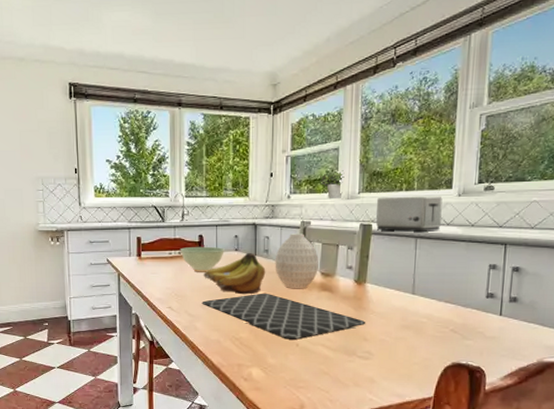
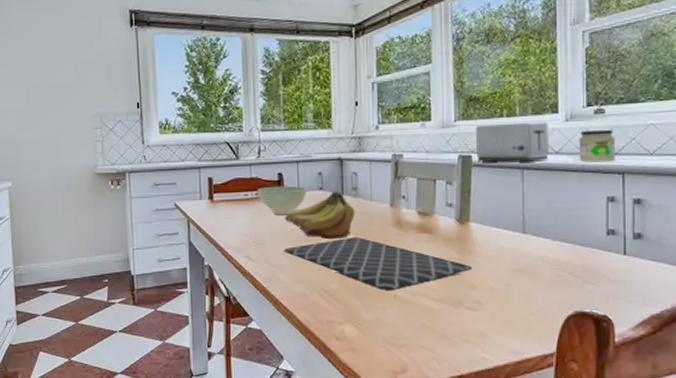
vase: present [275,234,319,289] -> none [365,168,414,232]
potted plant: present [319,170,345,198] -> none [409,96,438,128]
jar: none [467,204,501,234] -> present [578,129,616,163]

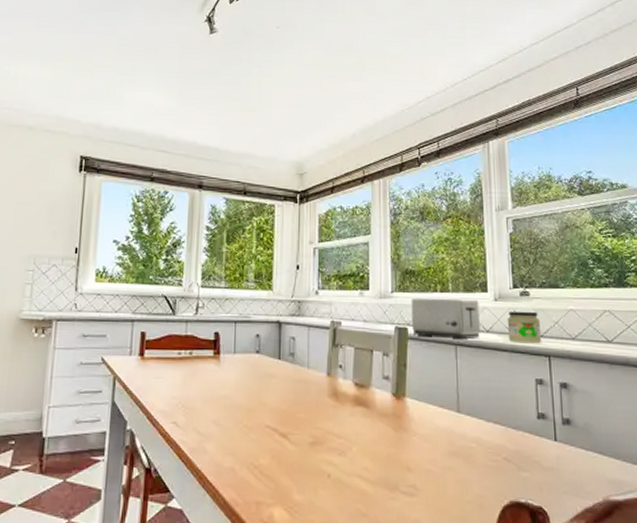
bowl: present [257,185,308,216] -> none [191,346,244,378]
fruit: present [284,191,355,240] -> none [217,355,292,409]
placemat: present [284,236,471,290] -> none [214,406,407,468]

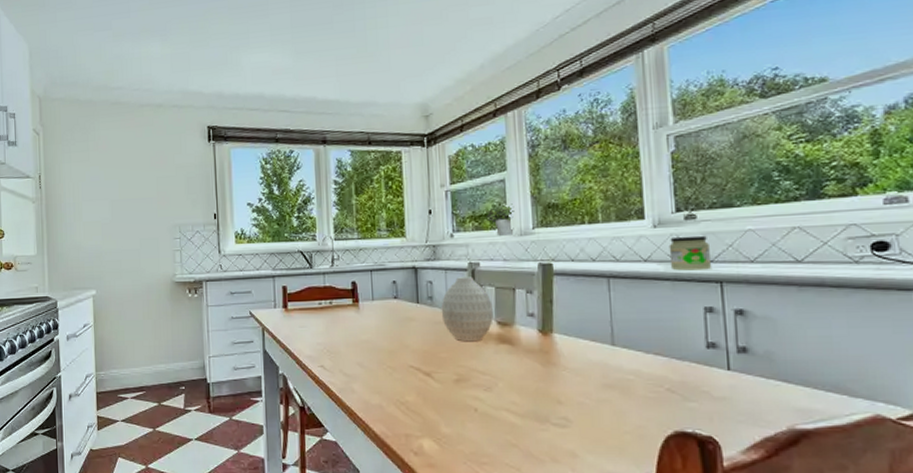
vase: none [301,335,351,403] -> present [441,277,493,342]
potted plant: none [348,266,376,297] -> present [484,203,515,236]
toaster: present [410,298,480,340] -> none [555,228,637,272]

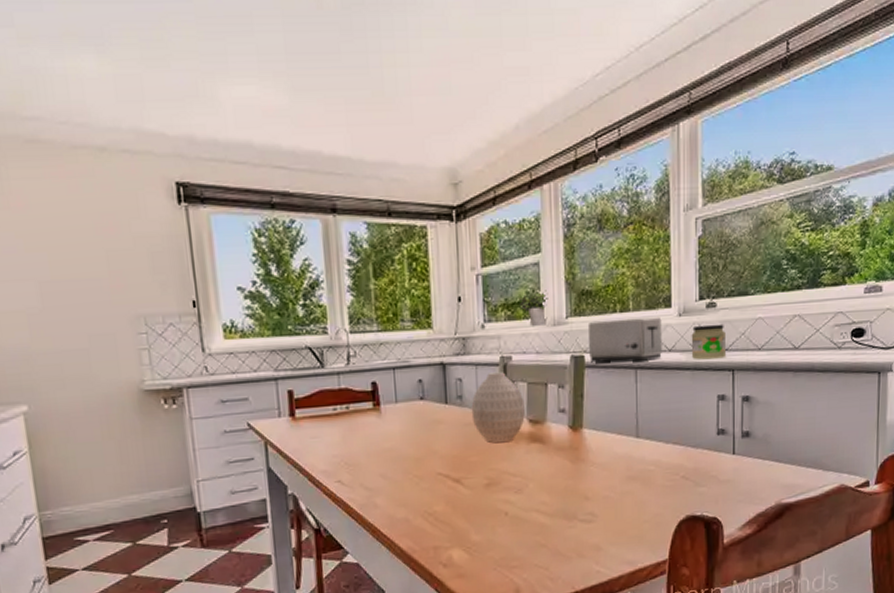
toaster: none [555,228,637,272] -> present [587,317,662,363]

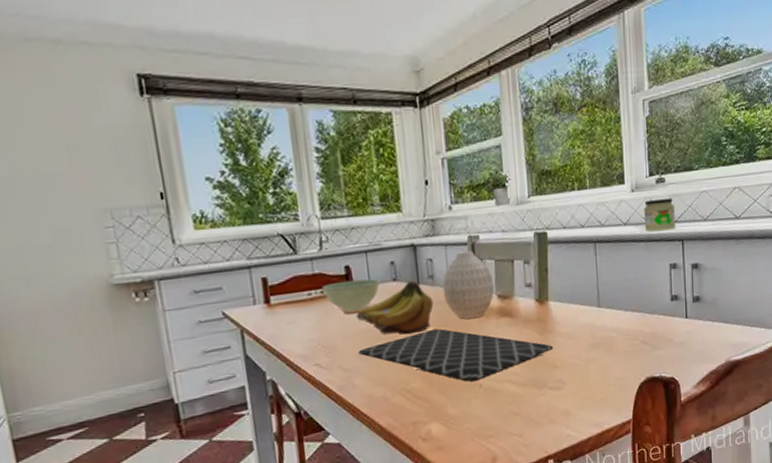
bowl: none [347,396,407,432] -> present [321,278,380,315]
fruit: none [380,400,461,456] -> present [355,280,434,335]
placemat: none [381,451,585,508] -> present [358,328,553,381]
toaster: present [587,317,662,363] -> none [548,193,618,239]

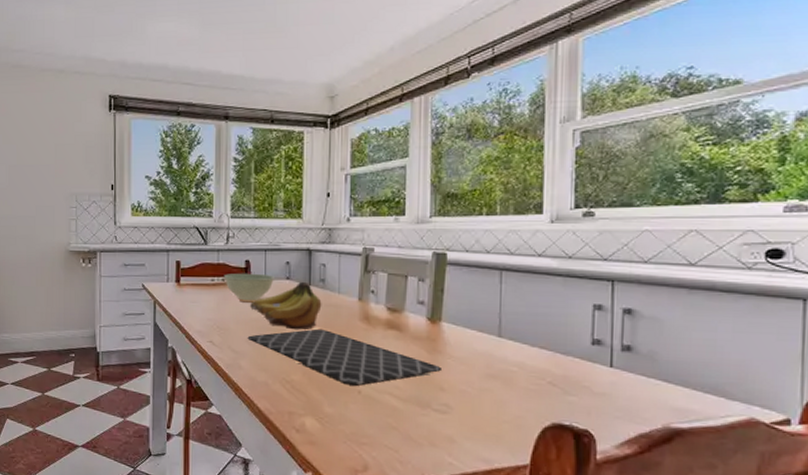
vase: present [442,251,494,320] -> none [332,261,384,326]
potted plant: present [482,171,511,206] -> none [383,191,413,222]
jar: present [643,197,676,232] -> none [564,233,606,268]

